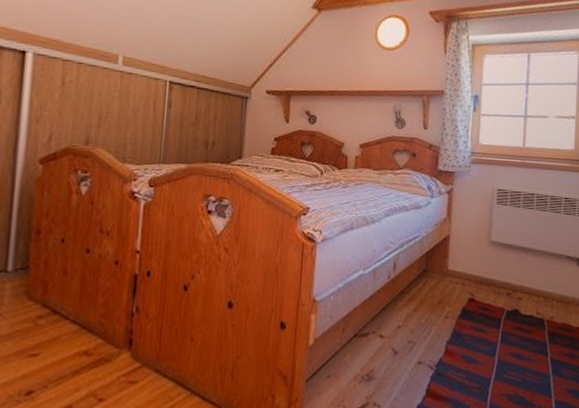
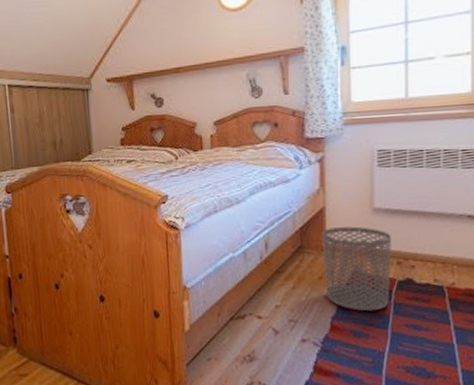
waste bin: none [444,255,504,338] -> present [321,226,391,312]

